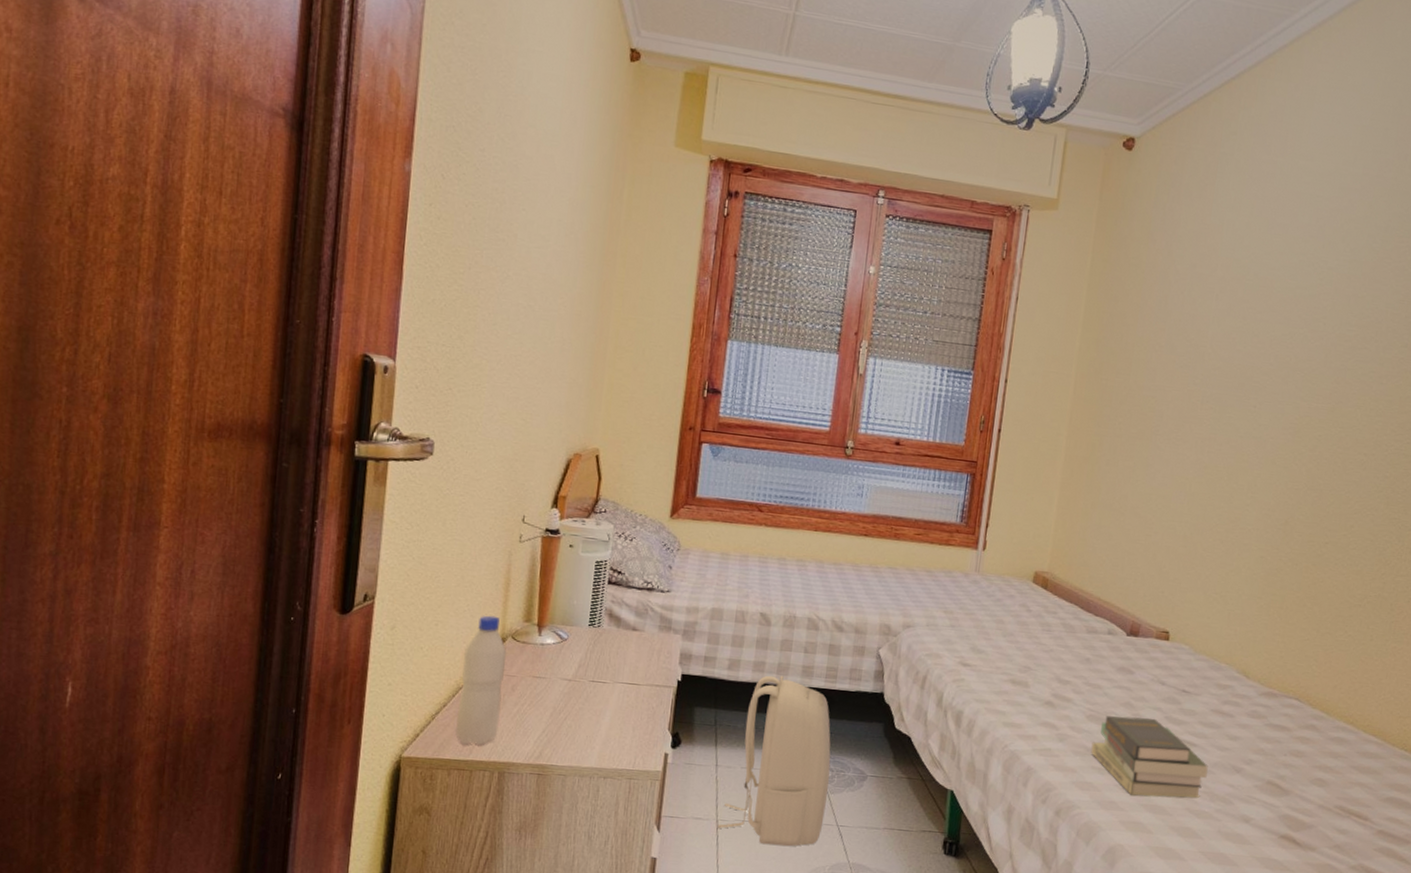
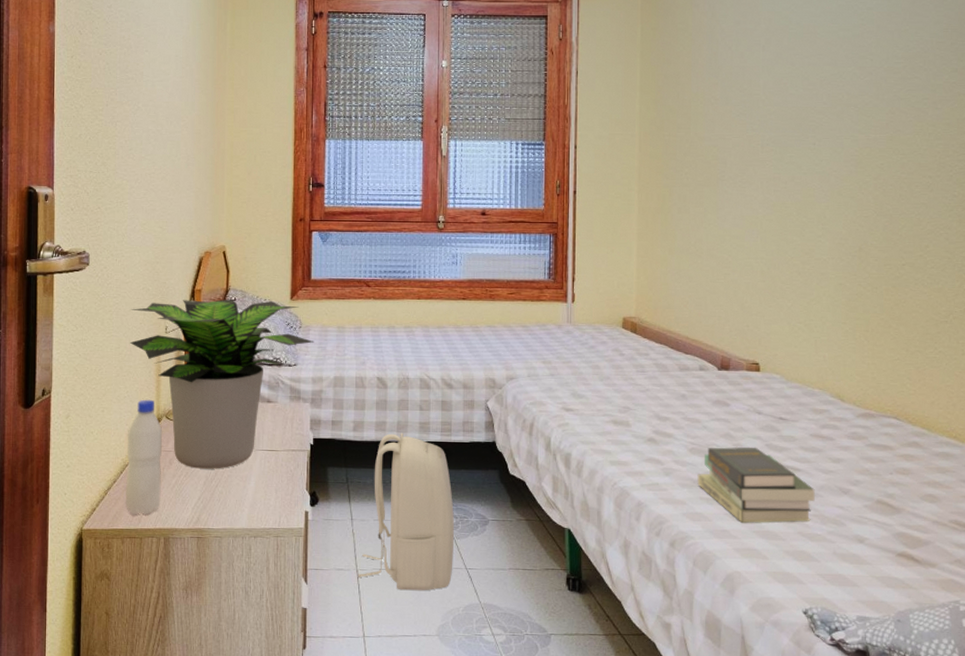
potted plant: none [476,506,693,700] -> present [130,298,314,469]

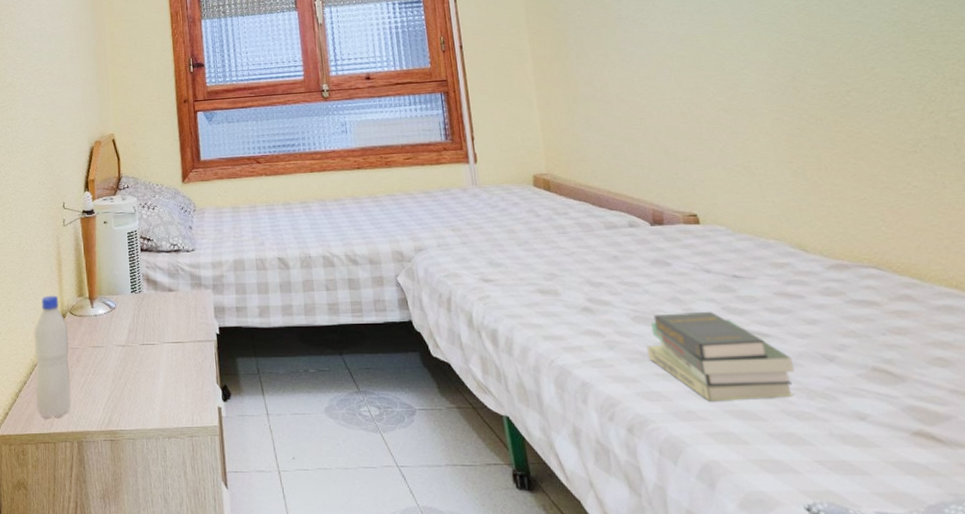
potted plant: present [130,298,314,469] -> none [29,186,210,366]
backpack: present [357,433,454,591] -> none [280,316,383,494]

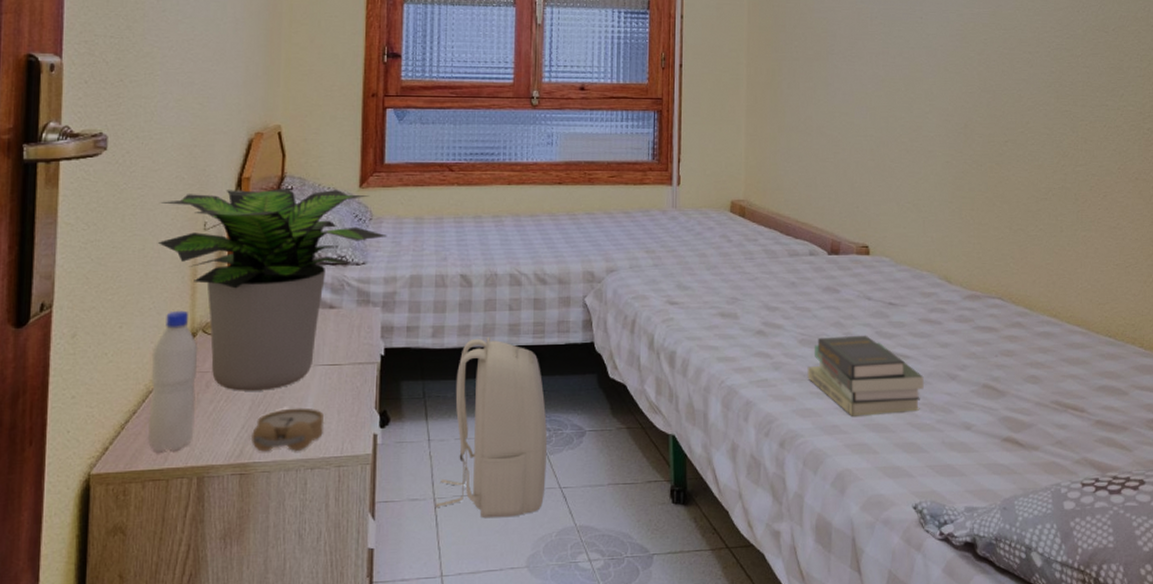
potted plant: none [29,186,210,366] -> present [158,187,387,391]
alarm clock: none [117,381,175,422] -> present [252,408,325,452]
backpack: none [280,316,383,494] -> present [435,337,547,519]

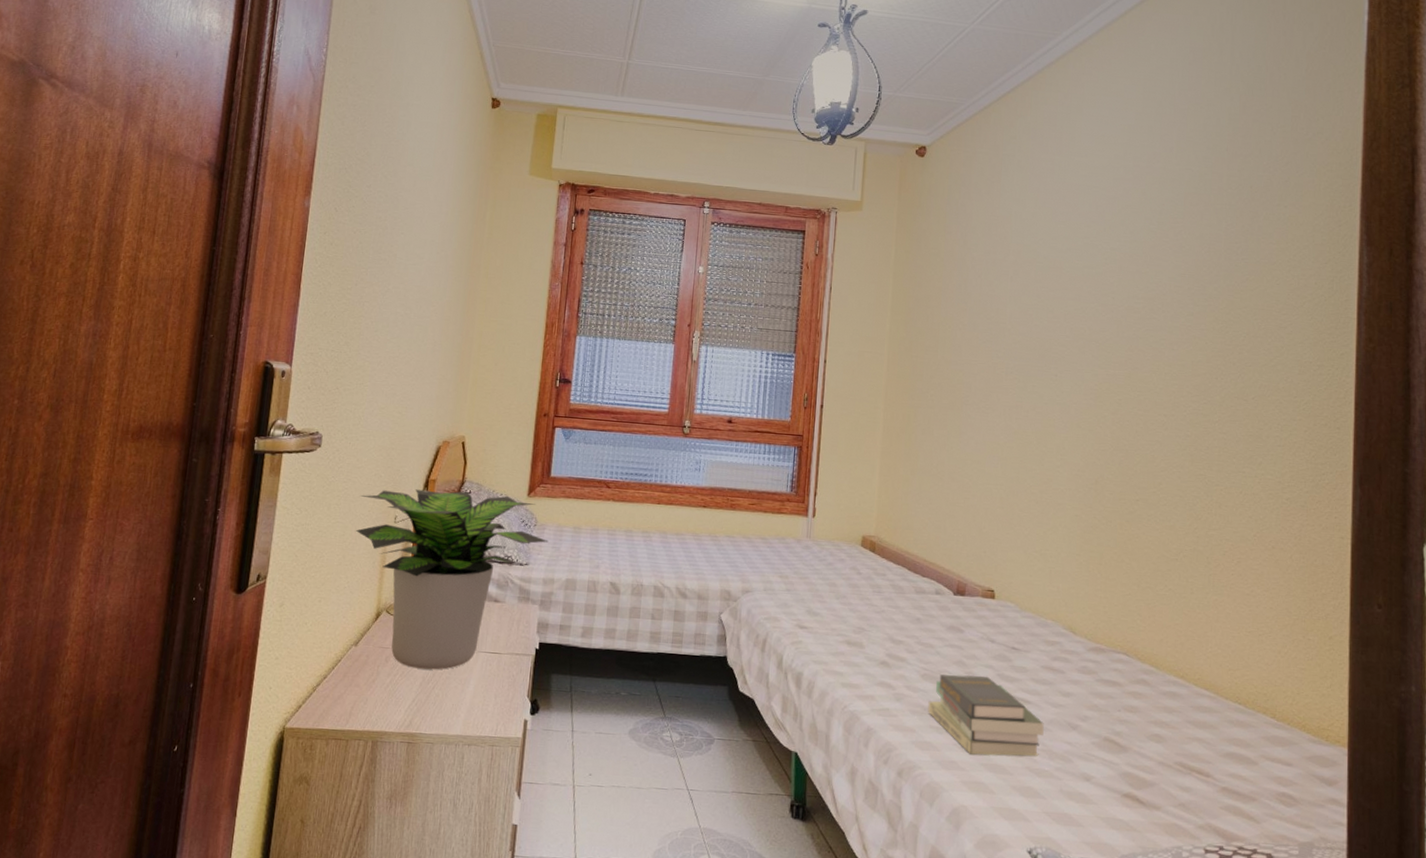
water bottle: present [147,310,198,453] -> none [333,591,382,716]
alarm clock: present [252,408,325,452] -> none [420,688,483,728]
backpack: present [435,337,547,519] -> none [574,641,679,812]

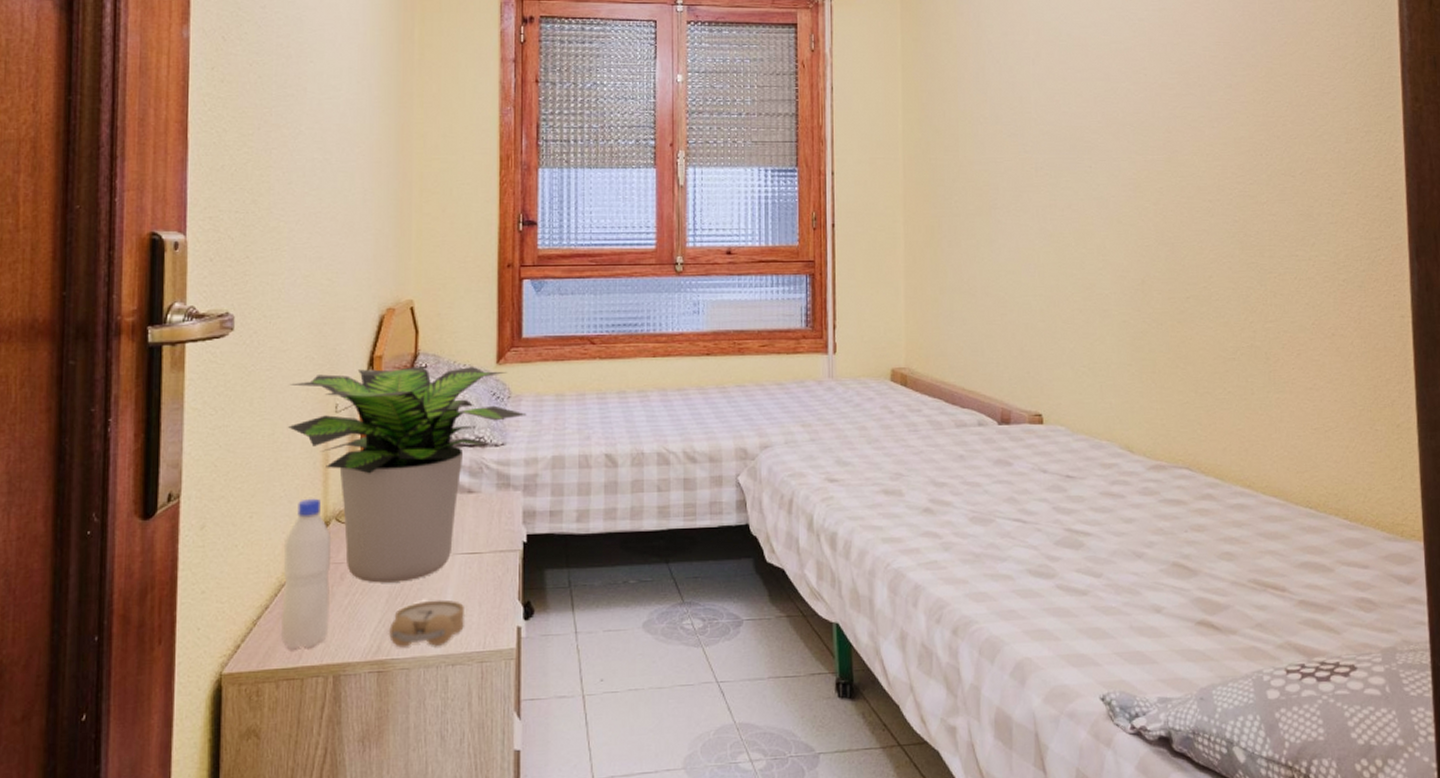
water bottle: none [333,591,382,716] -> present [280,498,332,650]
alarm clock: none [420,688,483,728] -> present [389,599,465,648]
books: present [928,674,1044,756] -> none [980,511,1108,600]

